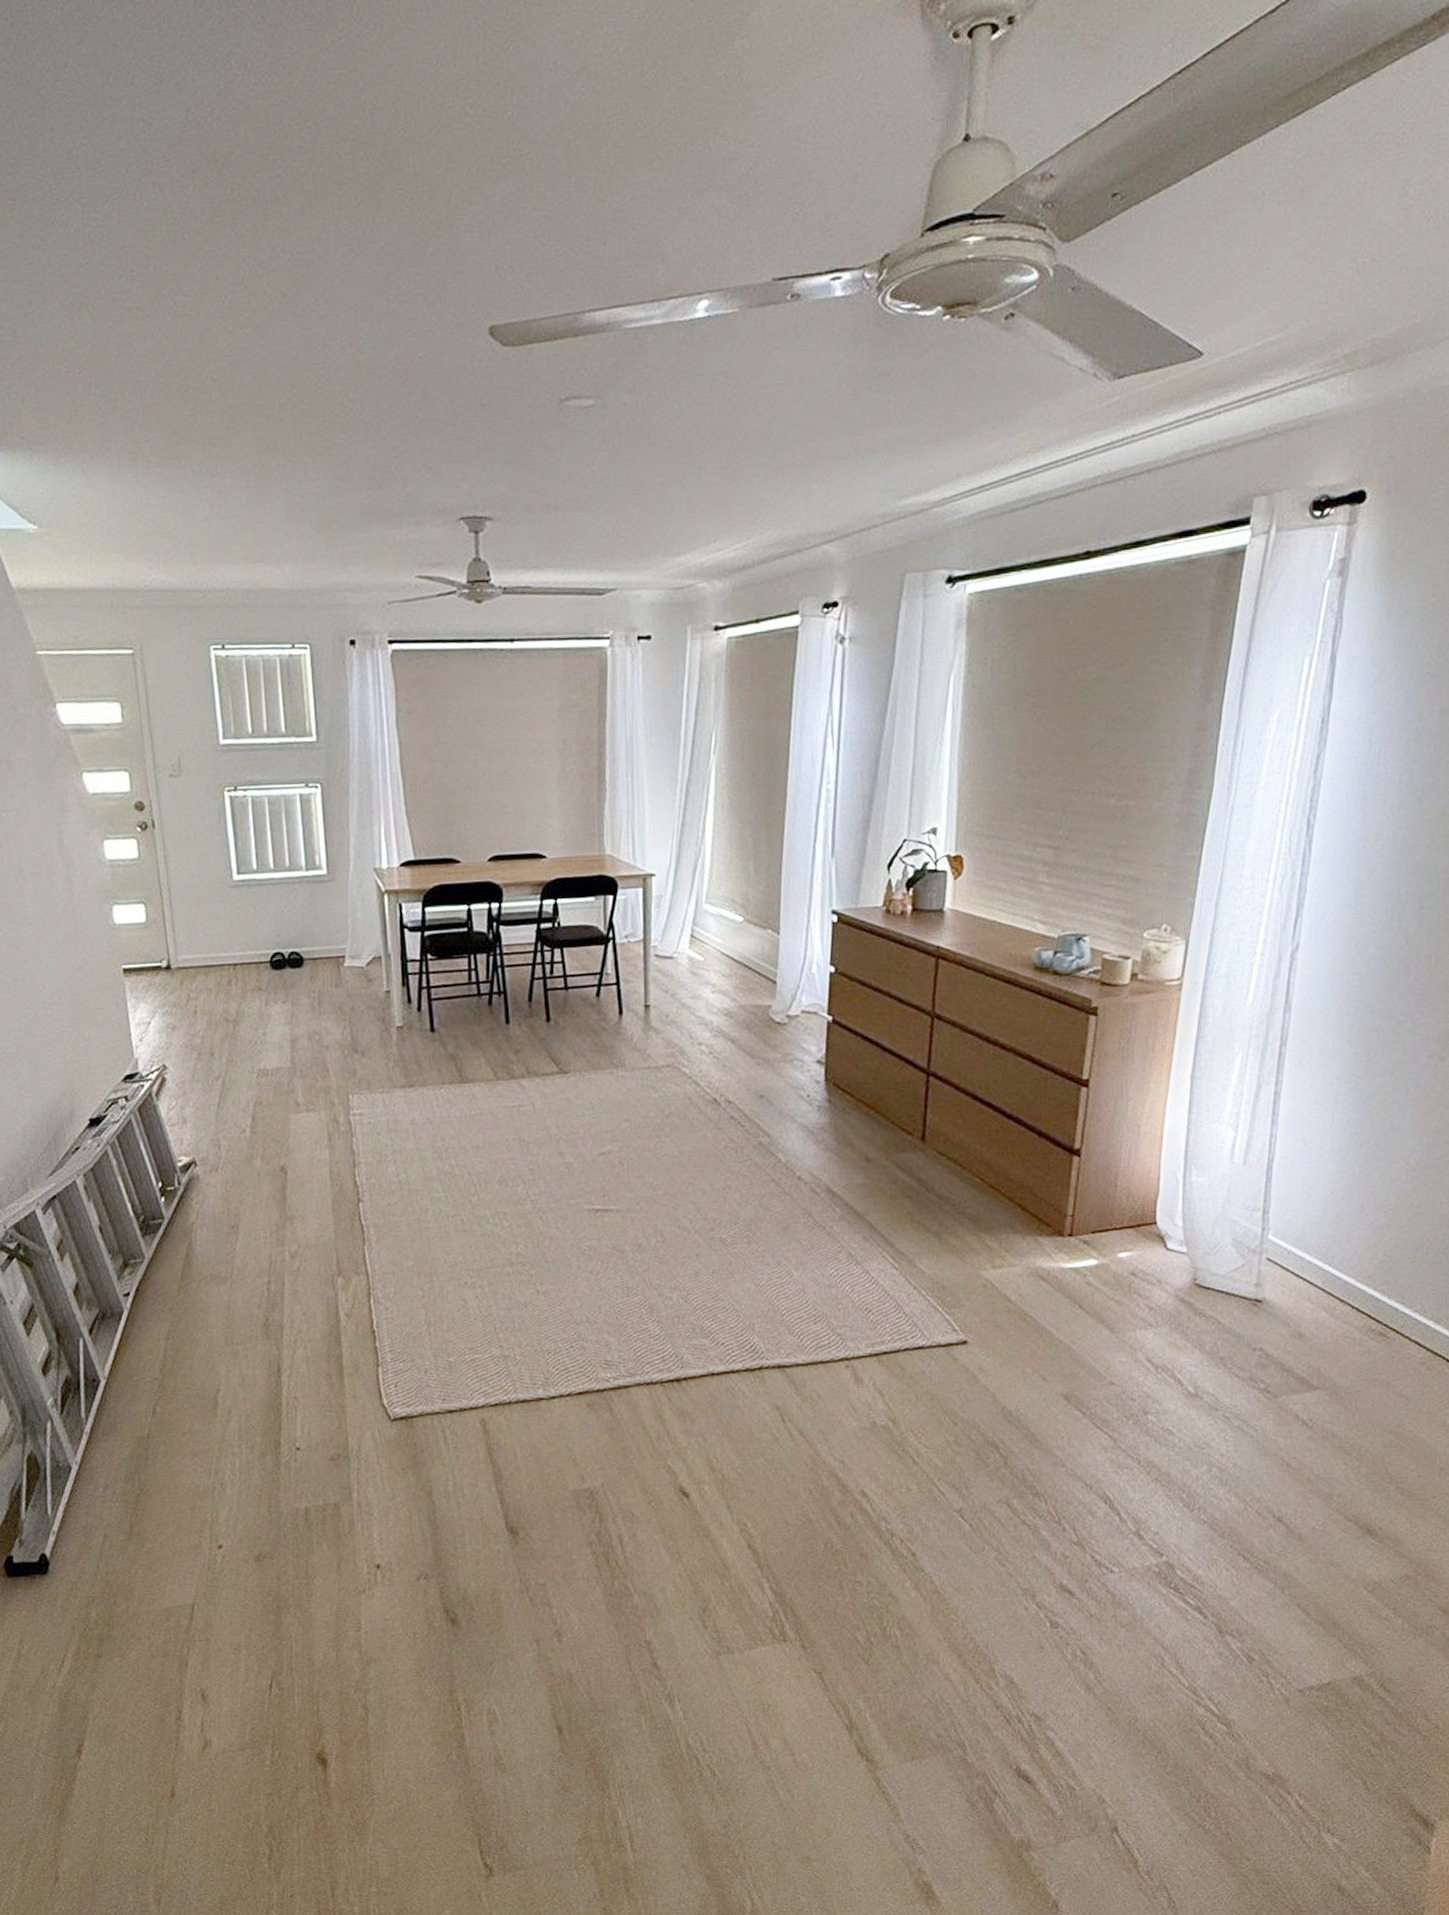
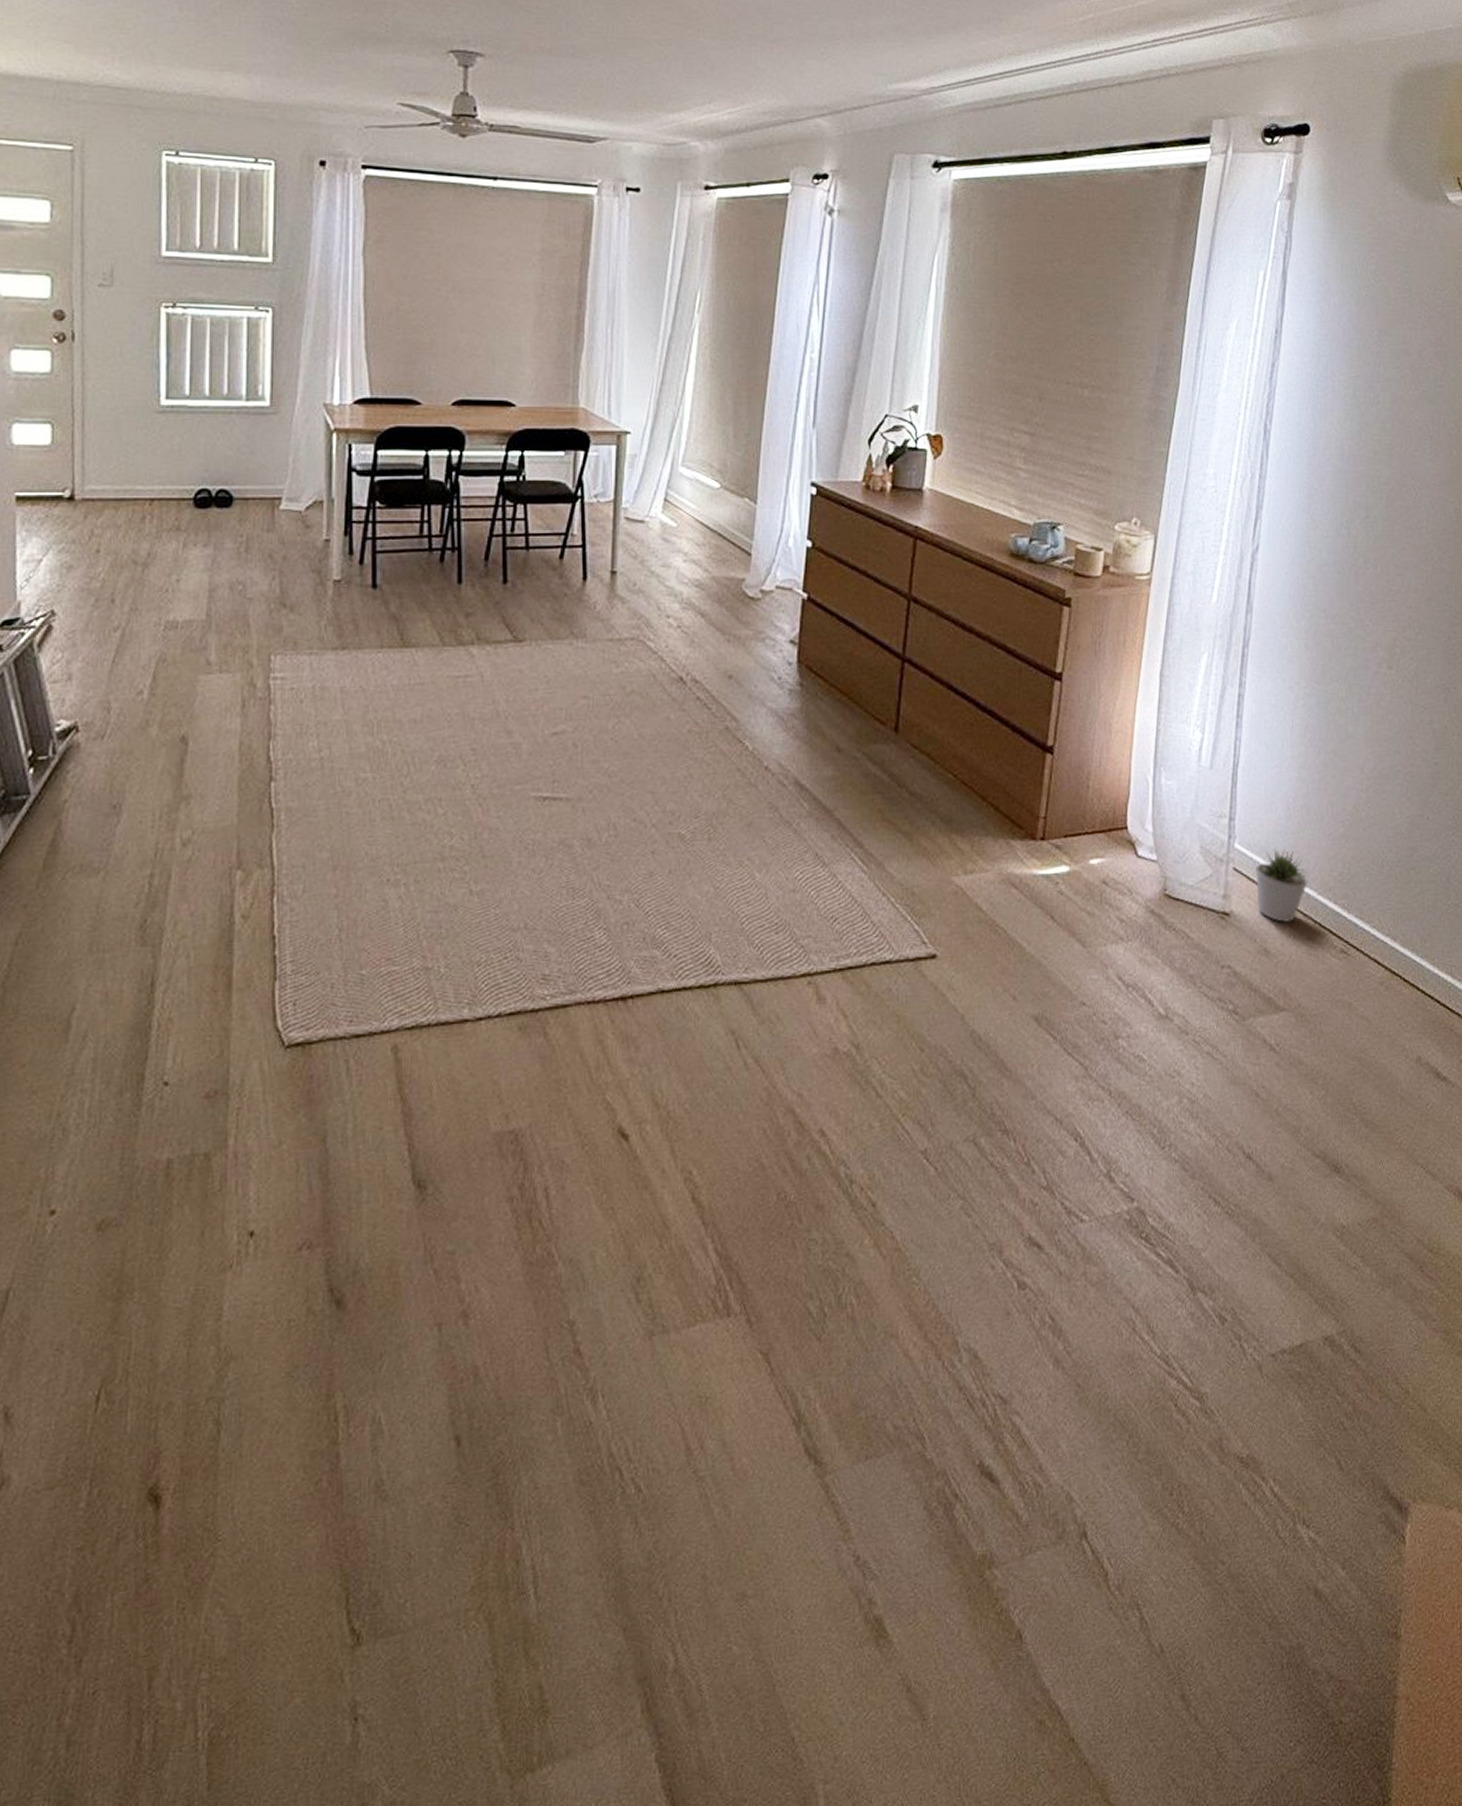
potted plant: none [1289,1239,1347,1309] -> present [1254,848,1309,923]

